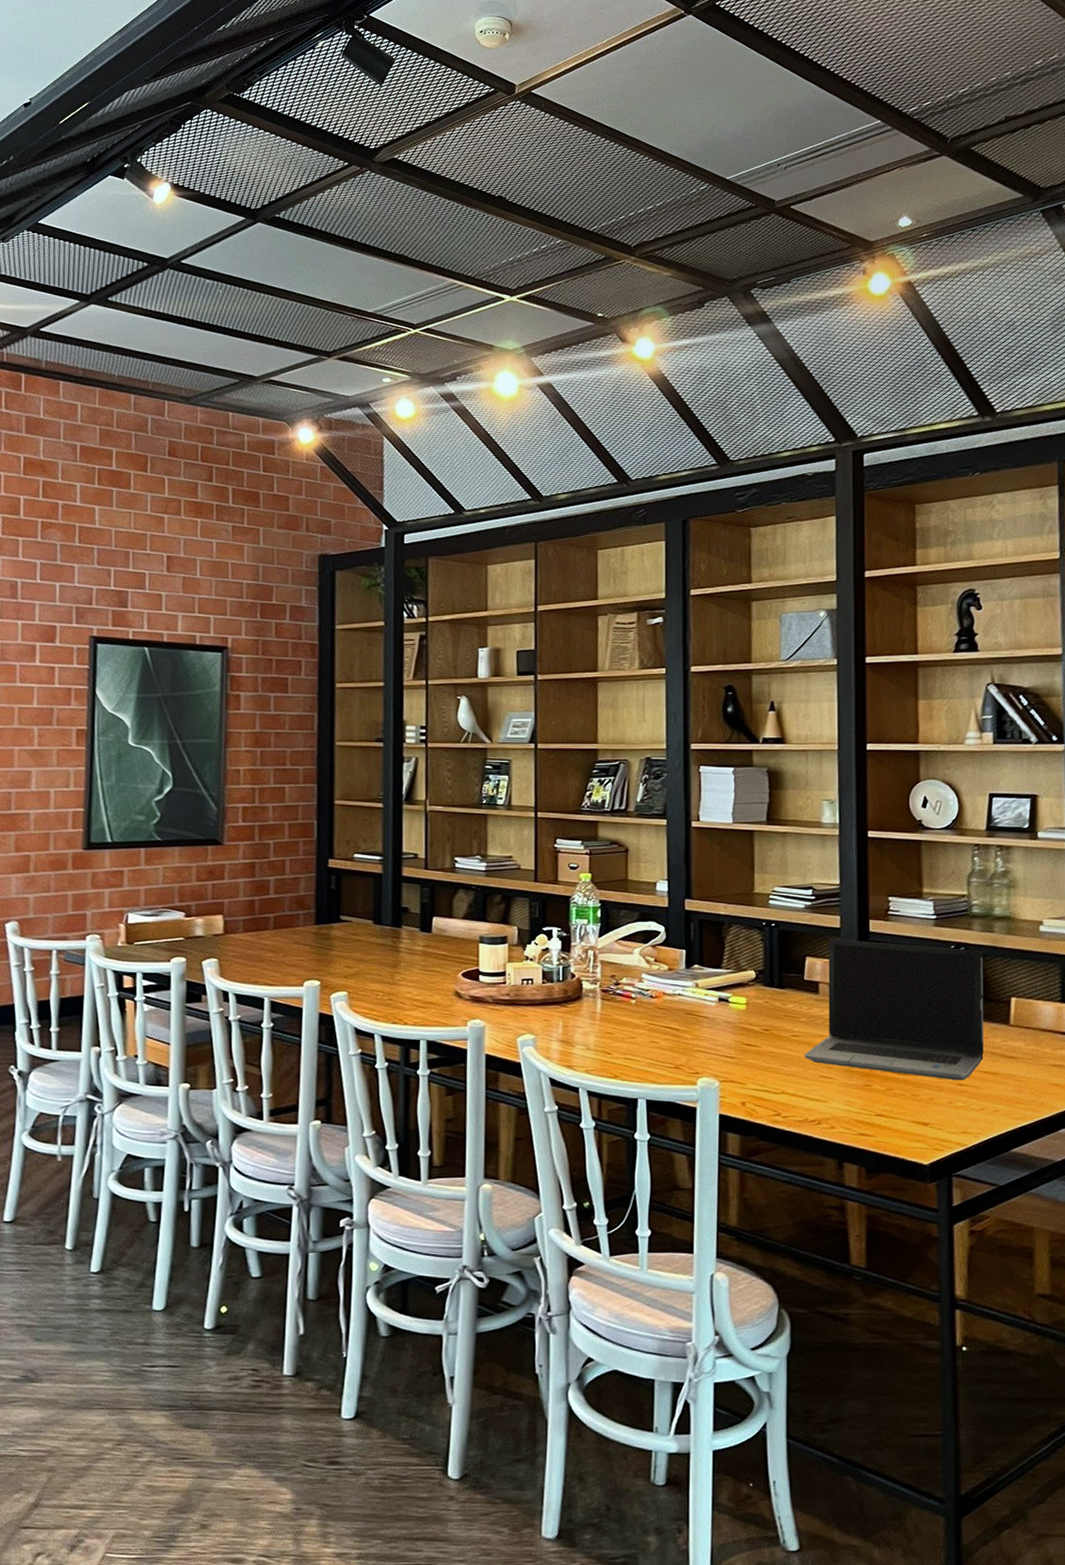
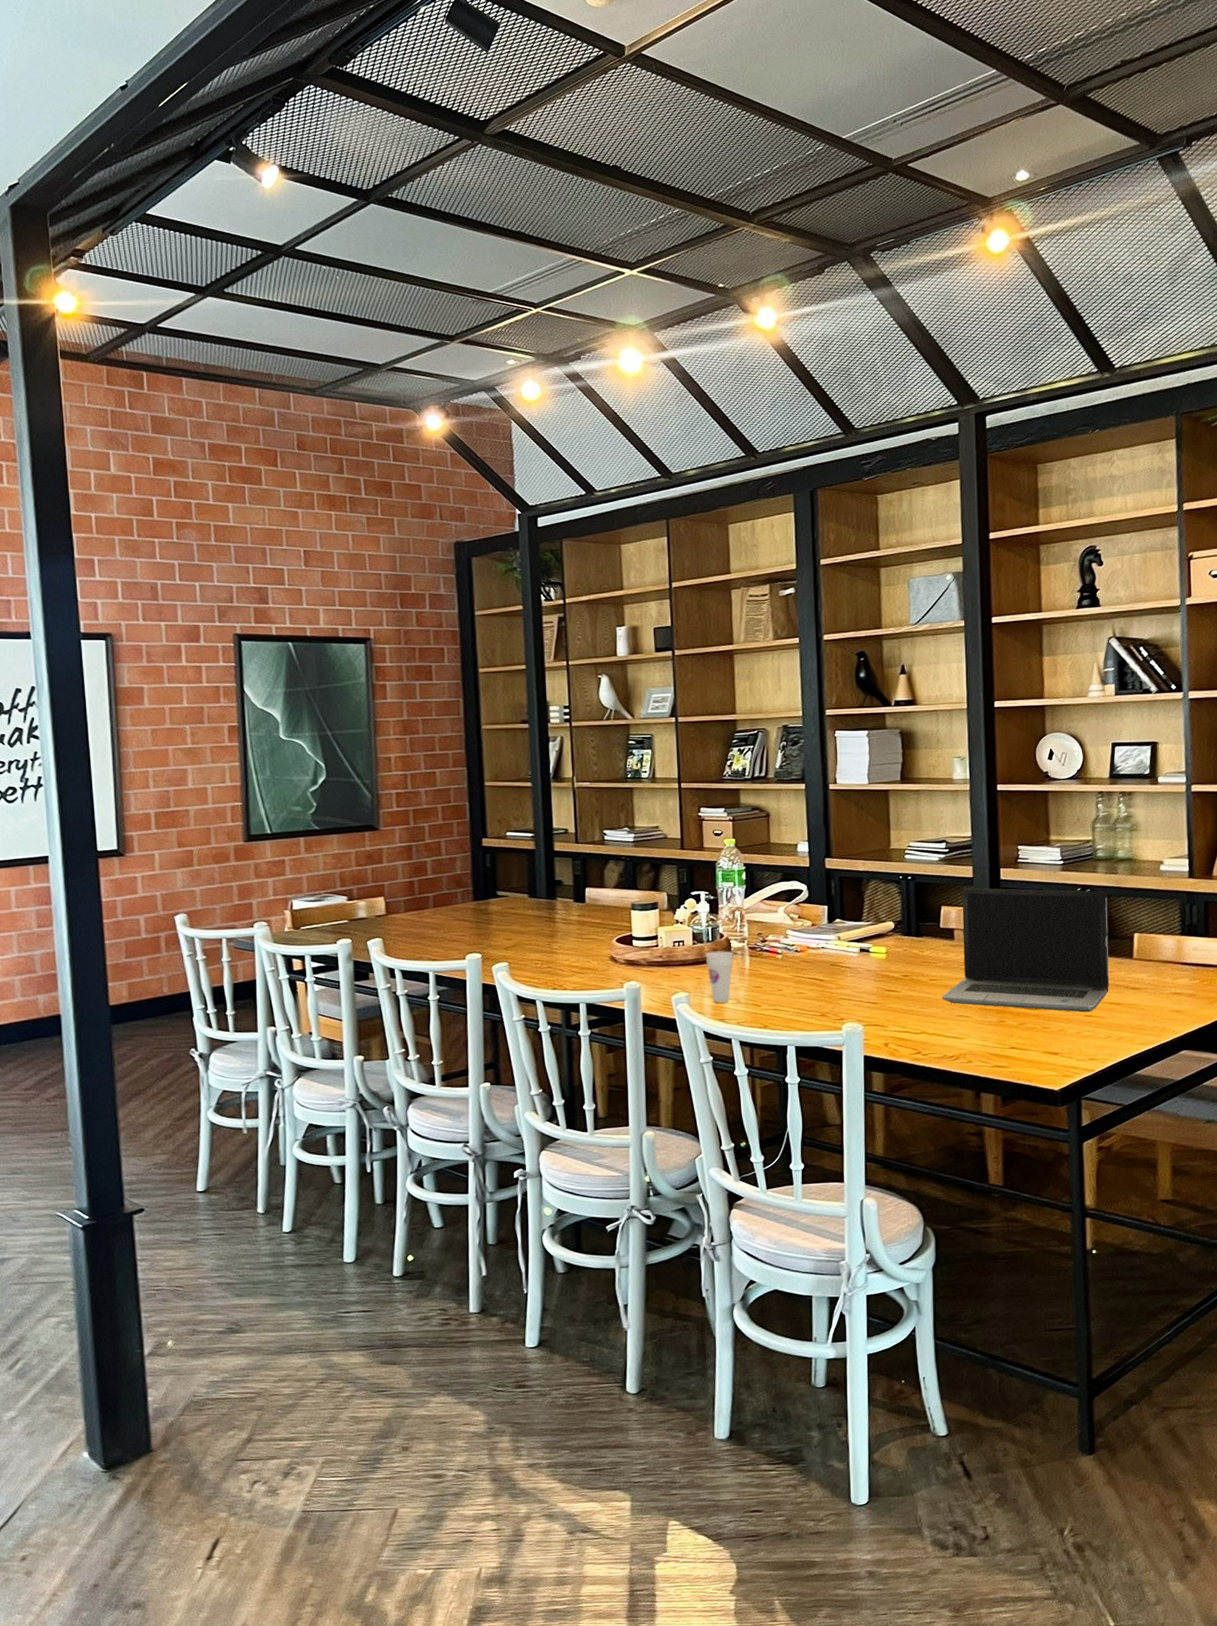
cup: none [555,992,585,1048] -> present [706,951,733,1003]

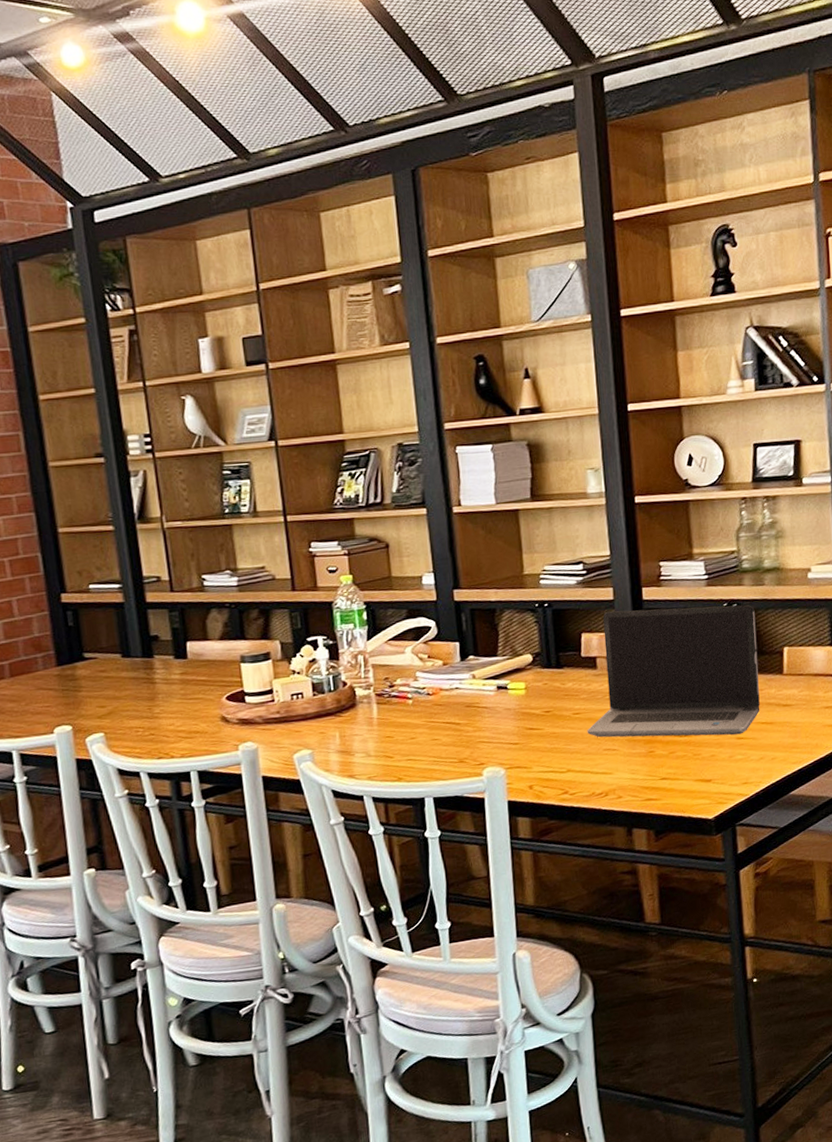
cup: present [706,951,733,1003] -> none [328,700,359,758]

